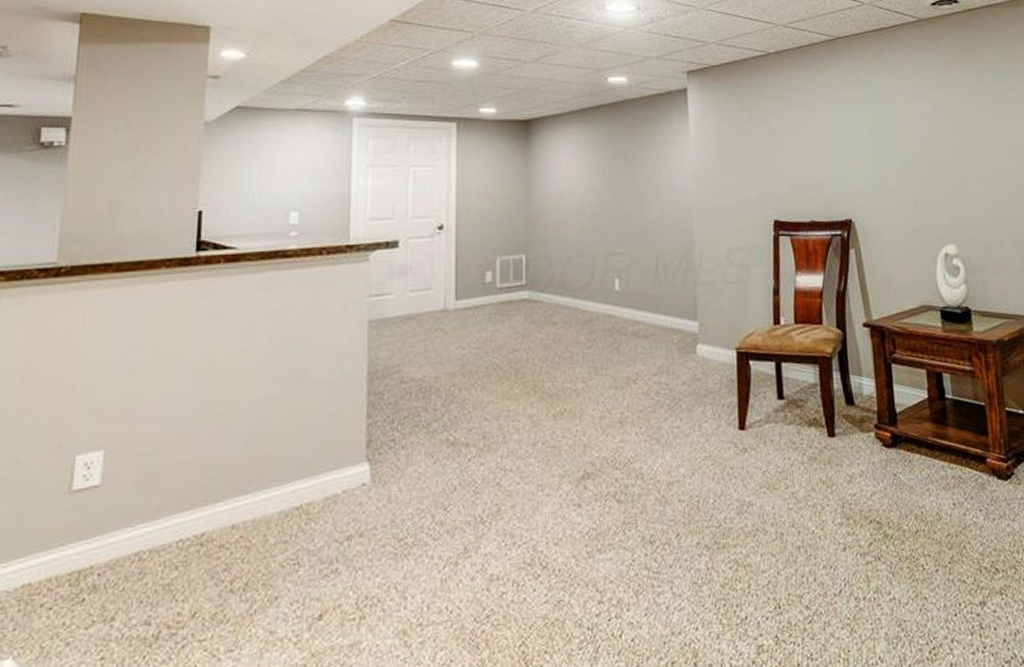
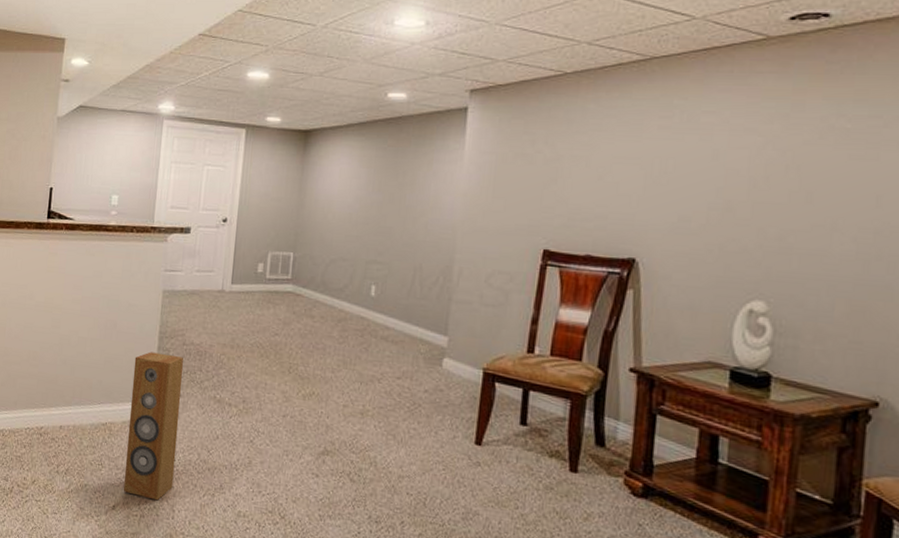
speaker: none [332,398,404,593] -> present [123,352,183,501]

